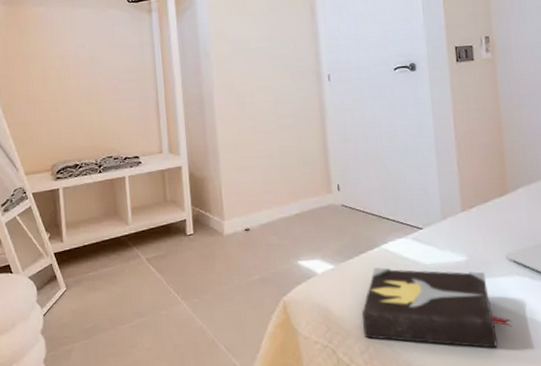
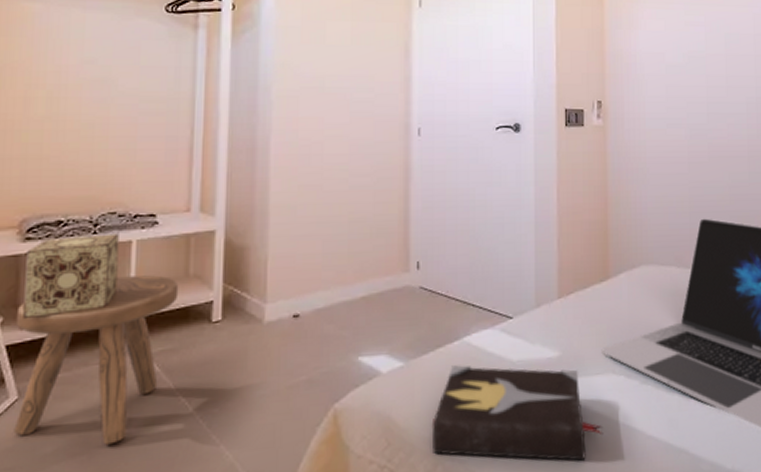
stool: none [57,201,162,323] -> present [13,275,179,445]
decorative box: none [58,172,120,235] -> present [23,233,119,320]

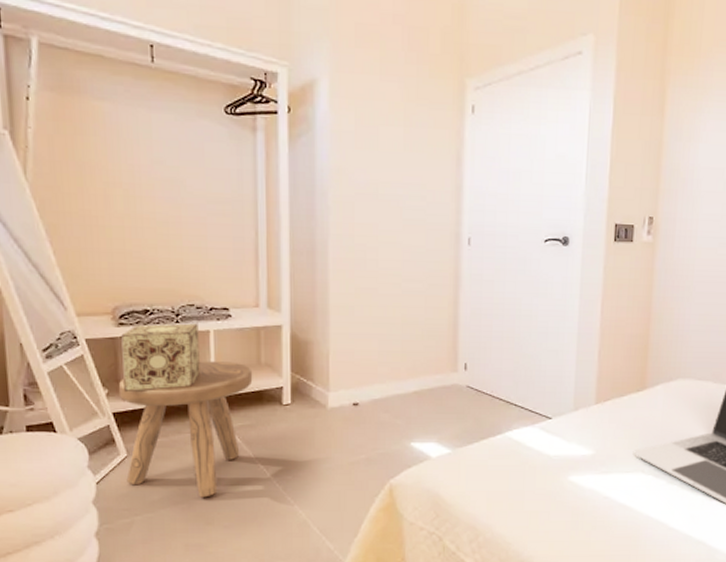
hardback book: present [431,365,604,461] -> none [474,456,629,543]

